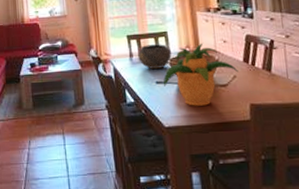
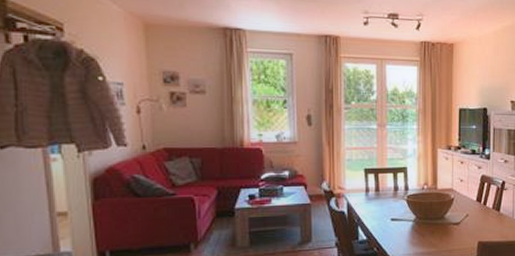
bowl: present [138,44,171,70] -> none [375,180,409,206]
potted plant: present [163,43,238,106] -> none [398,180,471,244]

